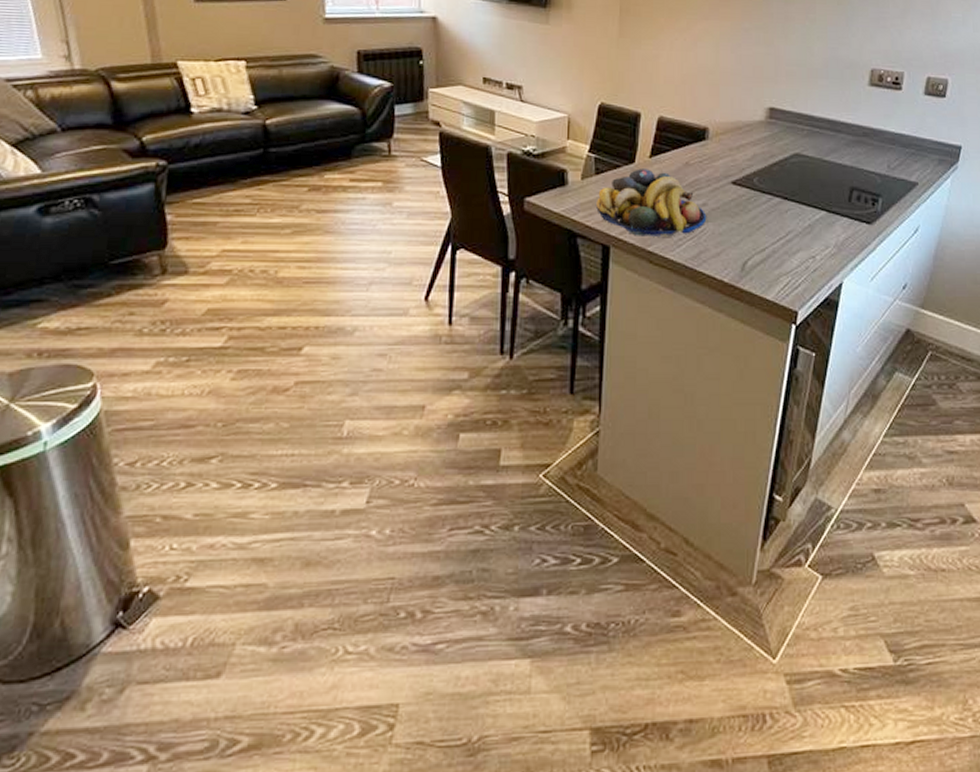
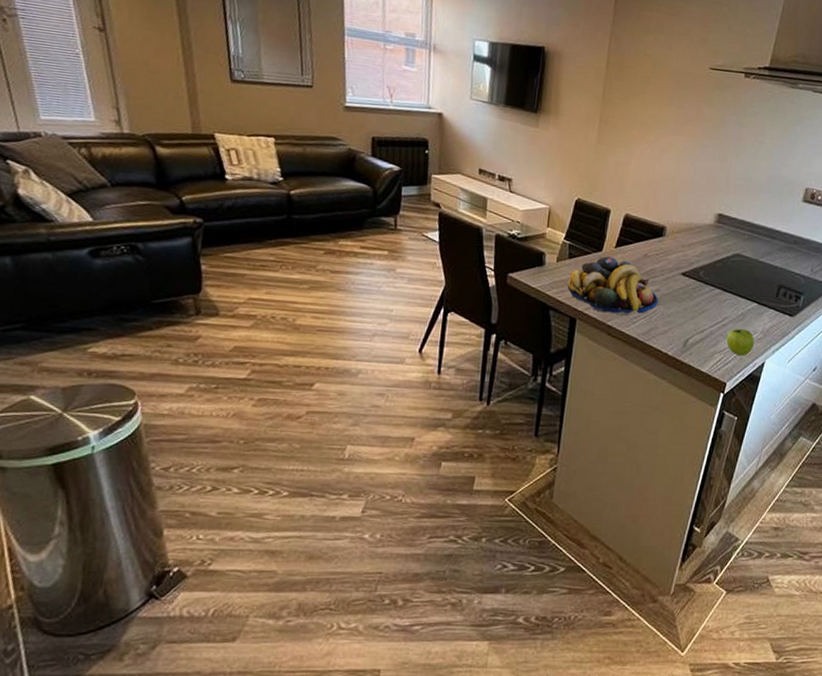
fruit: none [793,243,828,277] -> present [726,328,755,356]

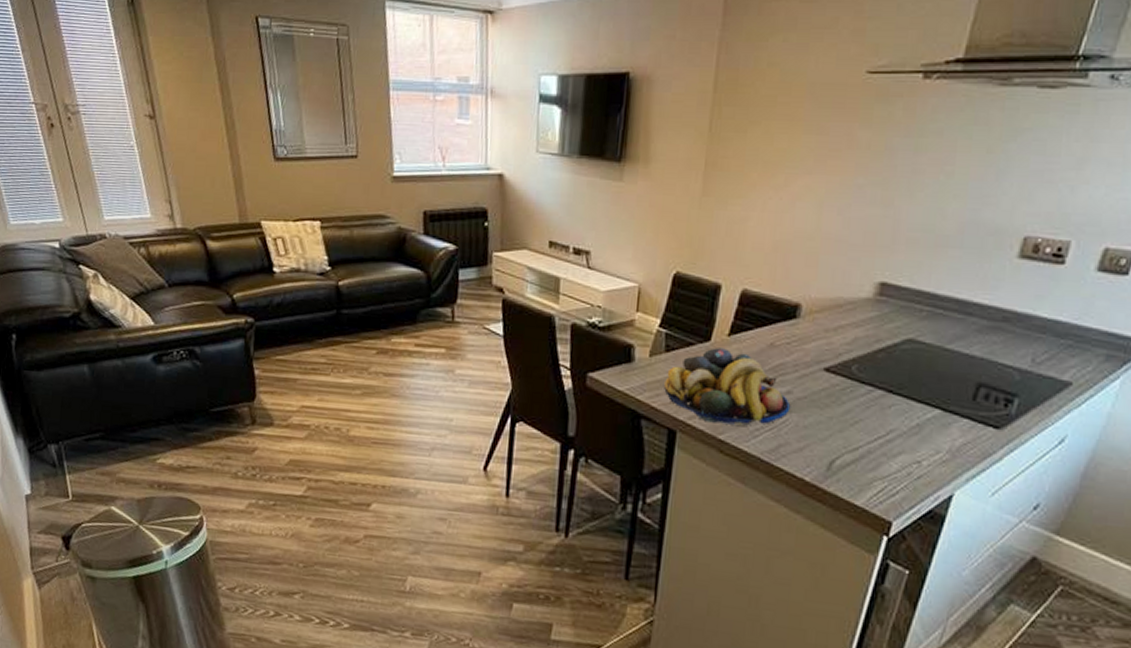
fruit: present [726,328,755,356] -> none [892,445,937,485]

